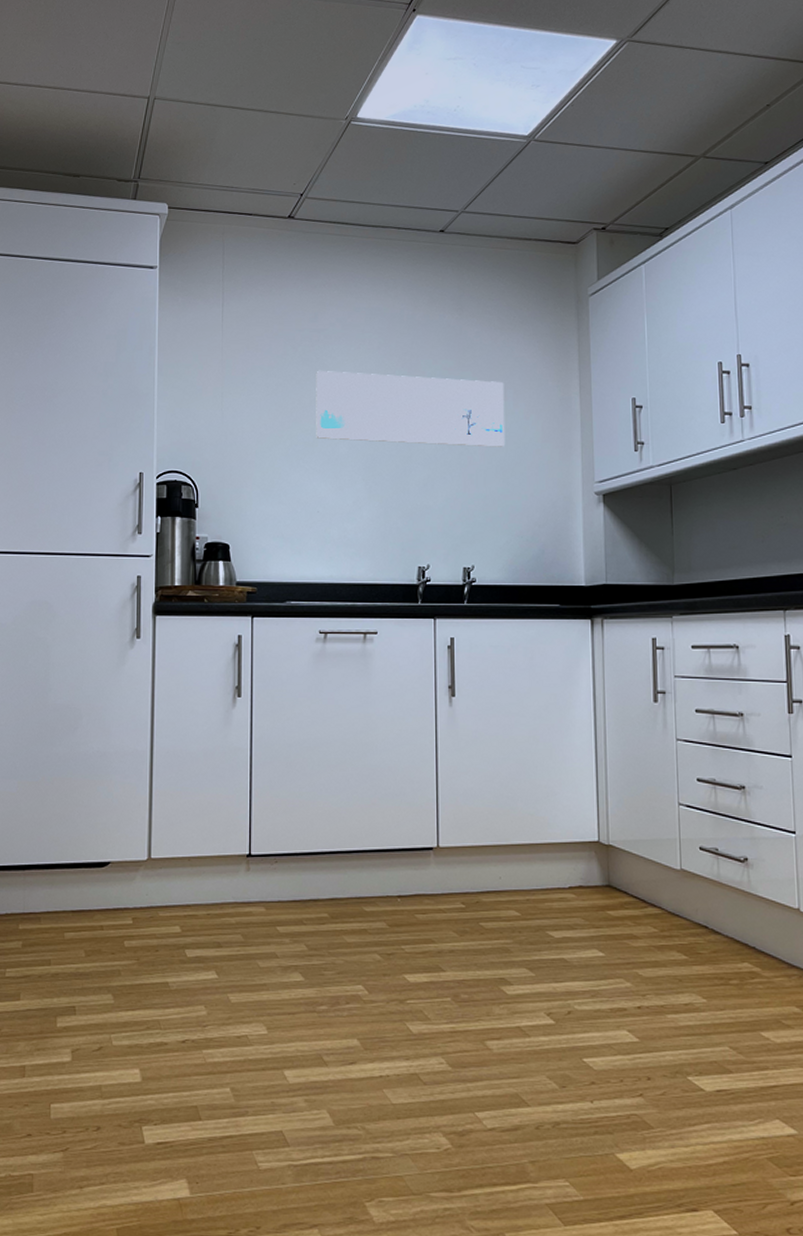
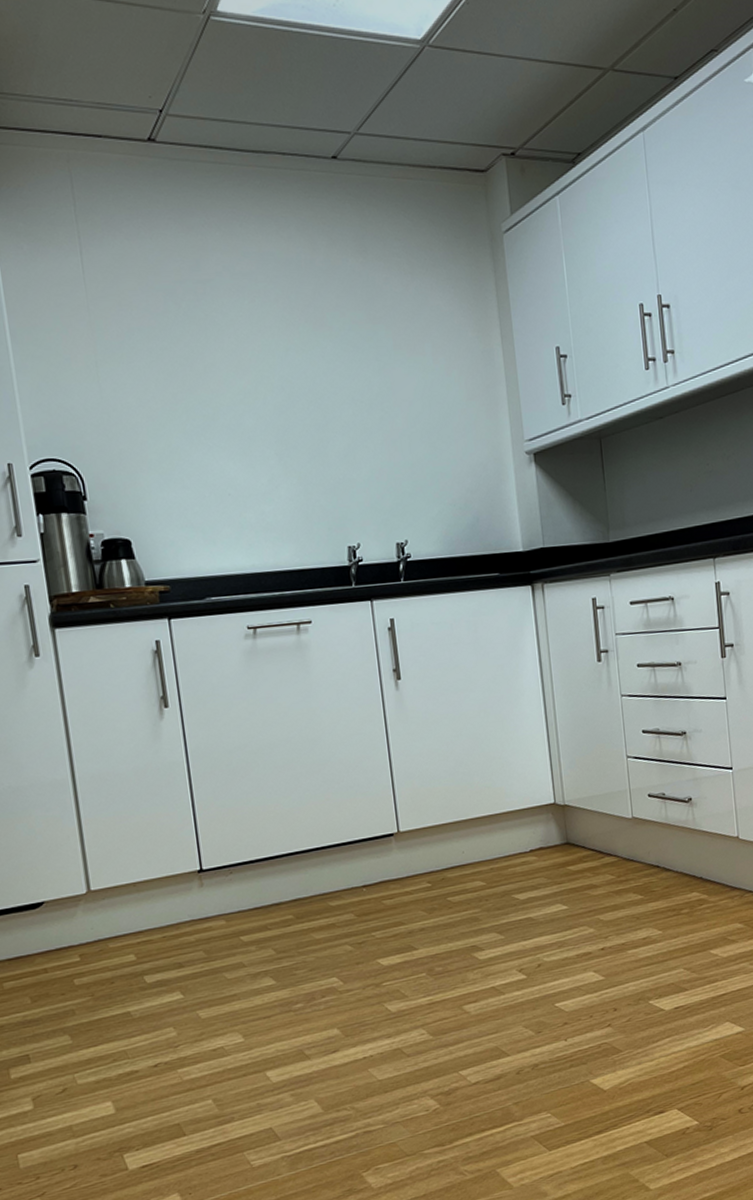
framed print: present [316,370,505,447] -> none [206,329,427,411]

